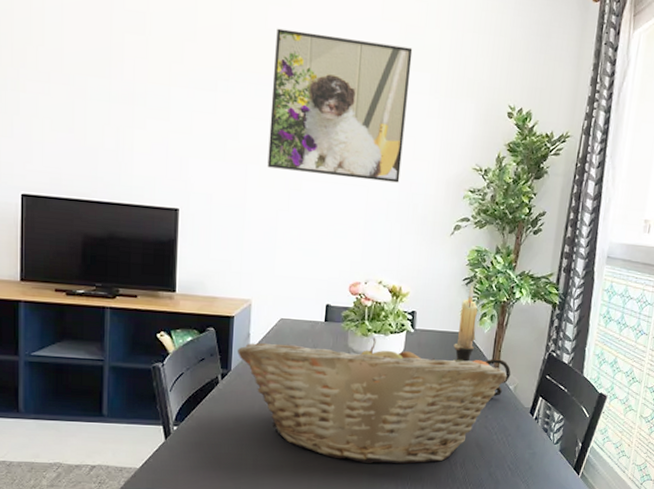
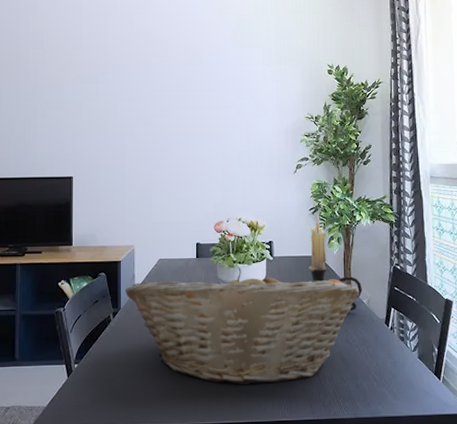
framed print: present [267,28,413,183] -> none [140,31,247,137]

